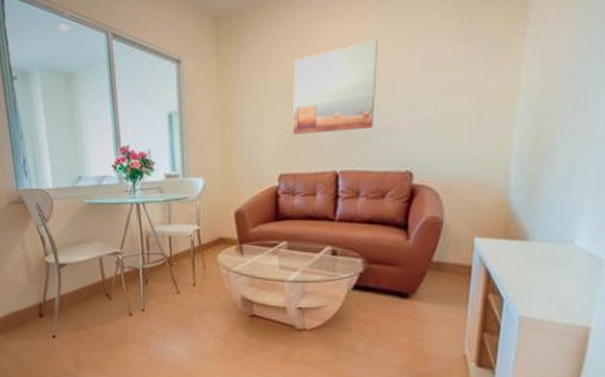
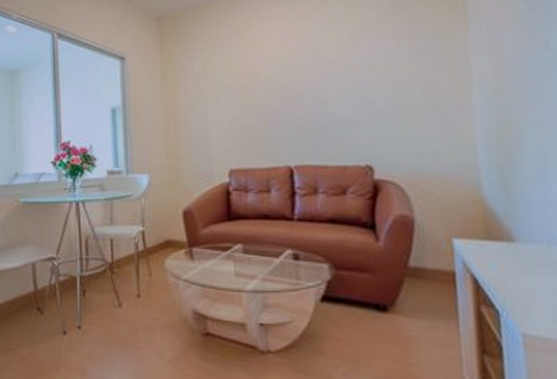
wall art: present [293,39,378,135] -> none [239,36,326,128]

